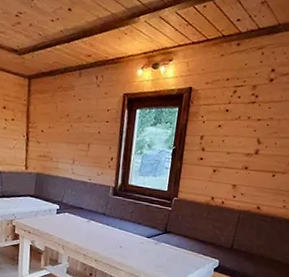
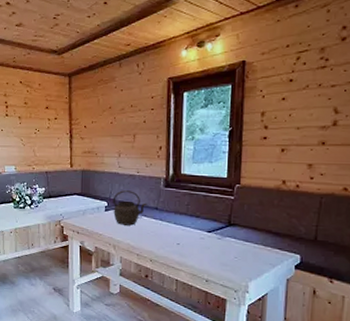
kettle: none [64,195,96,228] -> present [113,190,148,226]

